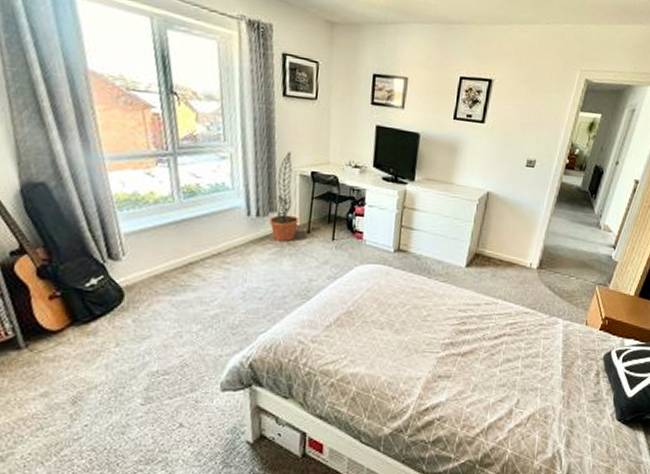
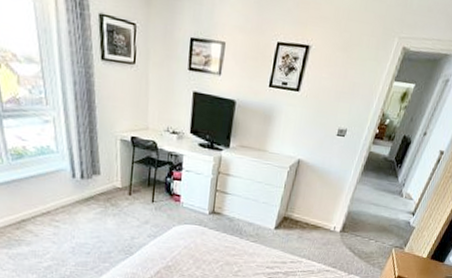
decorative plant: present [269,152,299,241] -> none [93,117,120,202]

